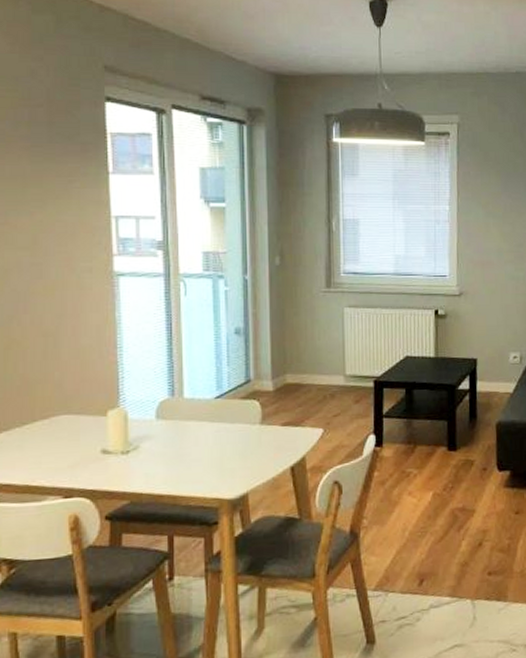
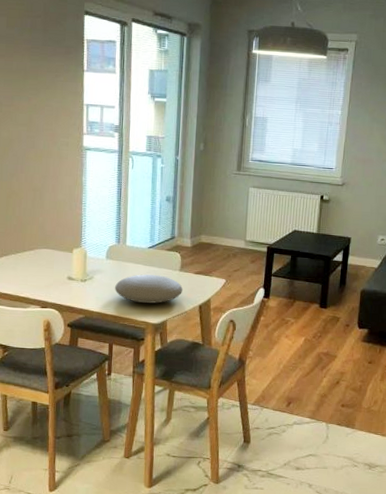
plate: none [171,433,268,474] -> present [115,274,183,304]

